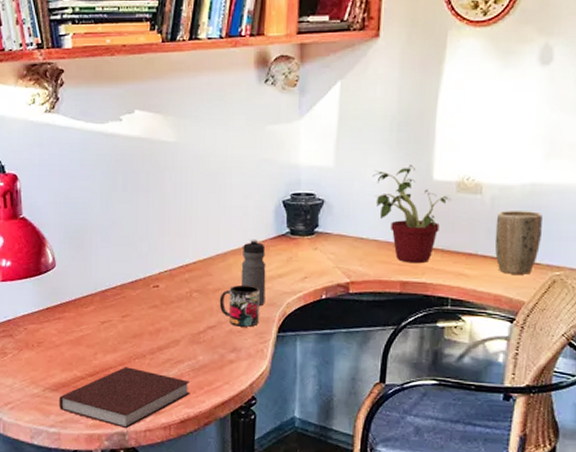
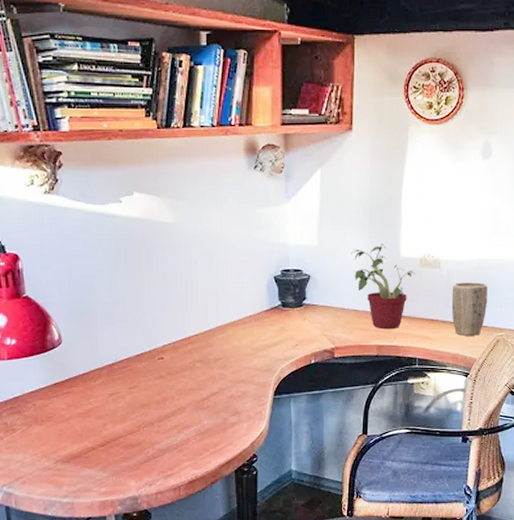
notebook: present [59,367,191,429] -> none [70,435,197,493]
mug: present [219,284,260,327] -> none [220,353,257,392]
water bottle: present [240,239,266,306] -> none [239,312,262,372]

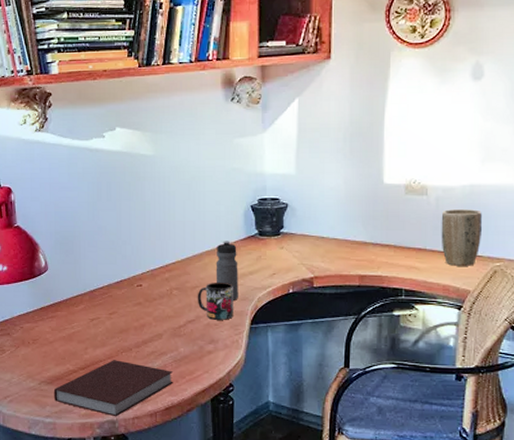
notebook: none [70,435,197,493] -> present [53,360,174,417]
mug: none [220,353,257,392] -> present [197,282,233,320]
water bottle: none [239,312,262,372] -> present [216,241,238,300]
potted plant: present [350,244,416,330] -> none [330,171,401,259]

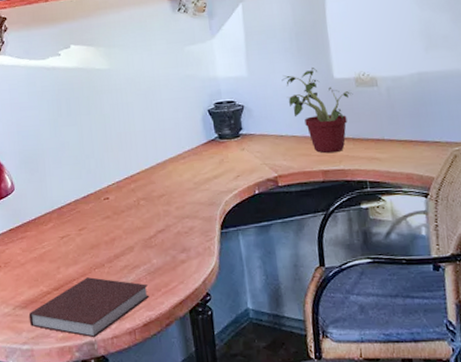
mug: present [197,282,233,320] -> none [164,188,203,228]
water bottle: present [216,241,238,300] -> none [179,146,206,206]
potted plant: none [330,171,401,259] -> present [281,68,353,154]
plant pot: present [441,209,482,266] -> none [394,96,437,154]

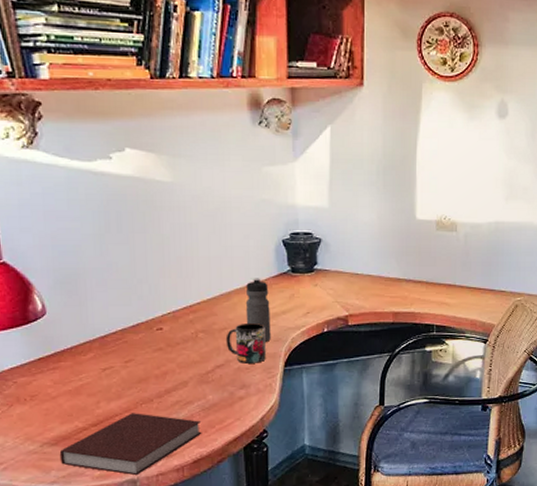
mug: none [164,188,203,228] -> present [225,322,266,363]
water bottle: none [179,146,206,206] -> present [245,278,271,342]
potted plant: present [281,68,353,154] -> none [364,206,433,295]

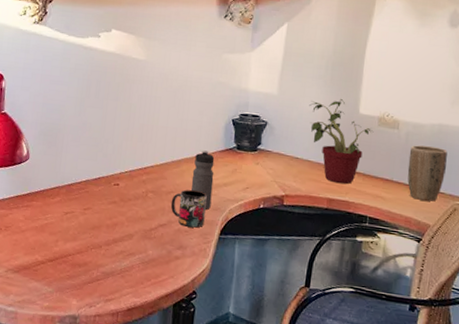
notebook: present [59,413,202,476] -> none [18,255,140,313]
potted plant: none [364,206,433,295] -> present [309,99,374,184]
plant pot: none [469,246,505,301] -> present [407,145,447,202]

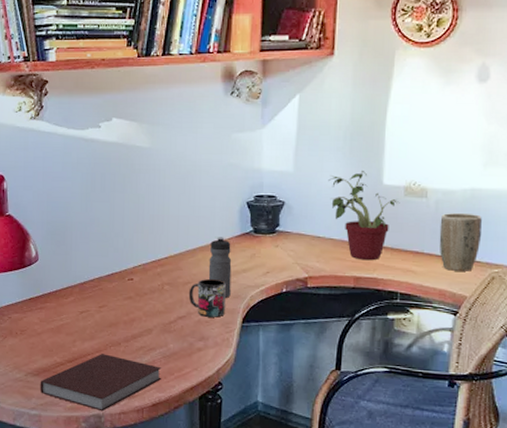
notebook: none [18,255,140,313] -> present [40,354,162,412]

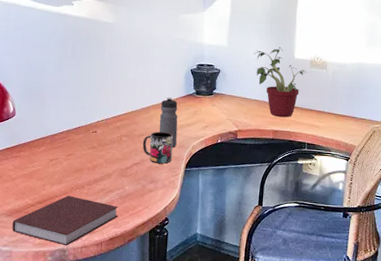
plant pot: present [439,213,482,271] -> none [335,81,366,127]

